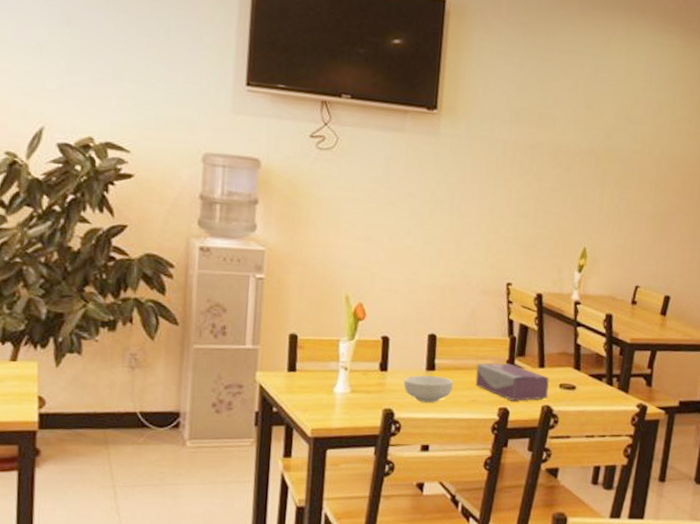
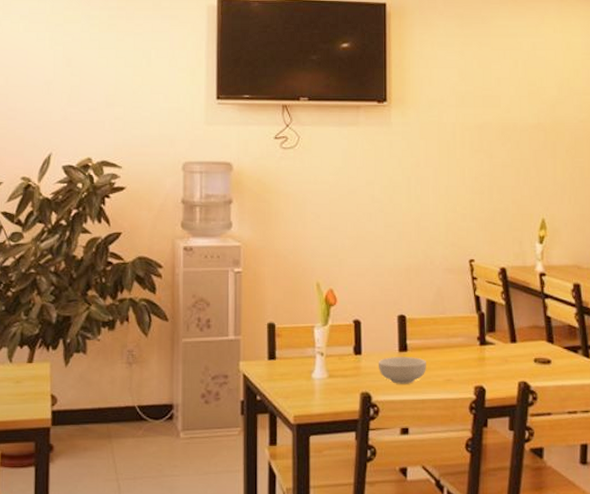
tissue box: present [475,363,549,401] -> none [448,340,524,379]

